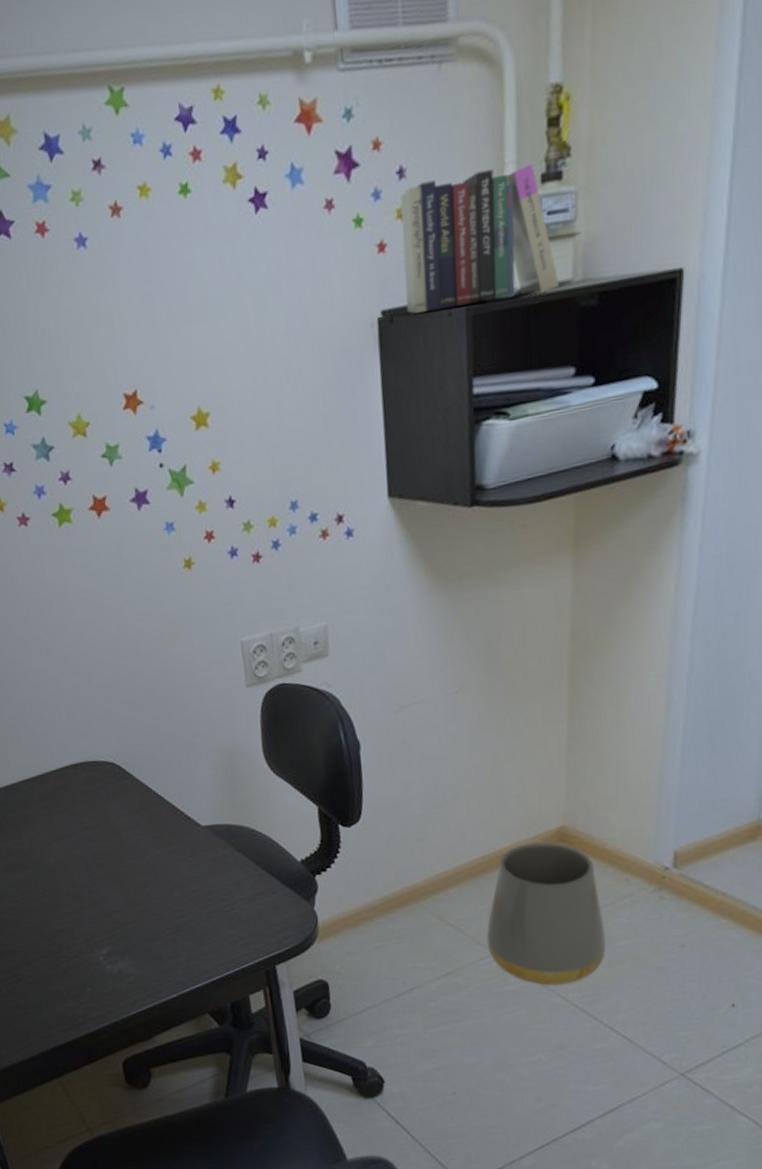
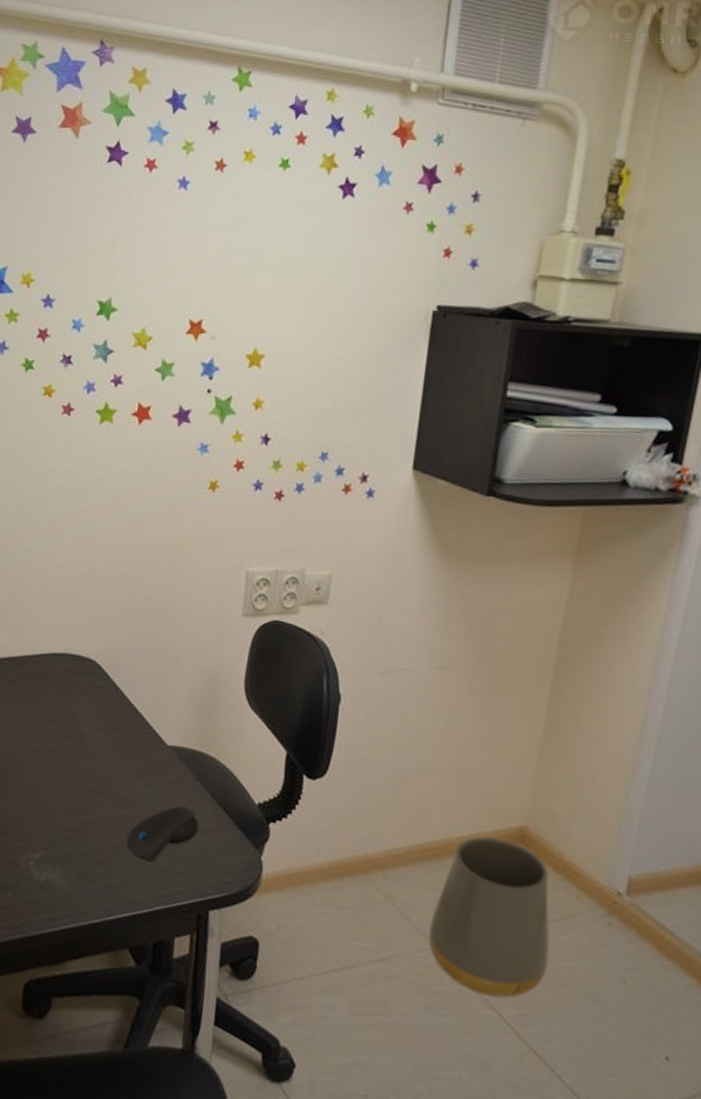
computer mouse: none [184,877,250,934] -> present [127,805,199,861]
books: present [400,164,560,314] -> none [459,209,599,326]

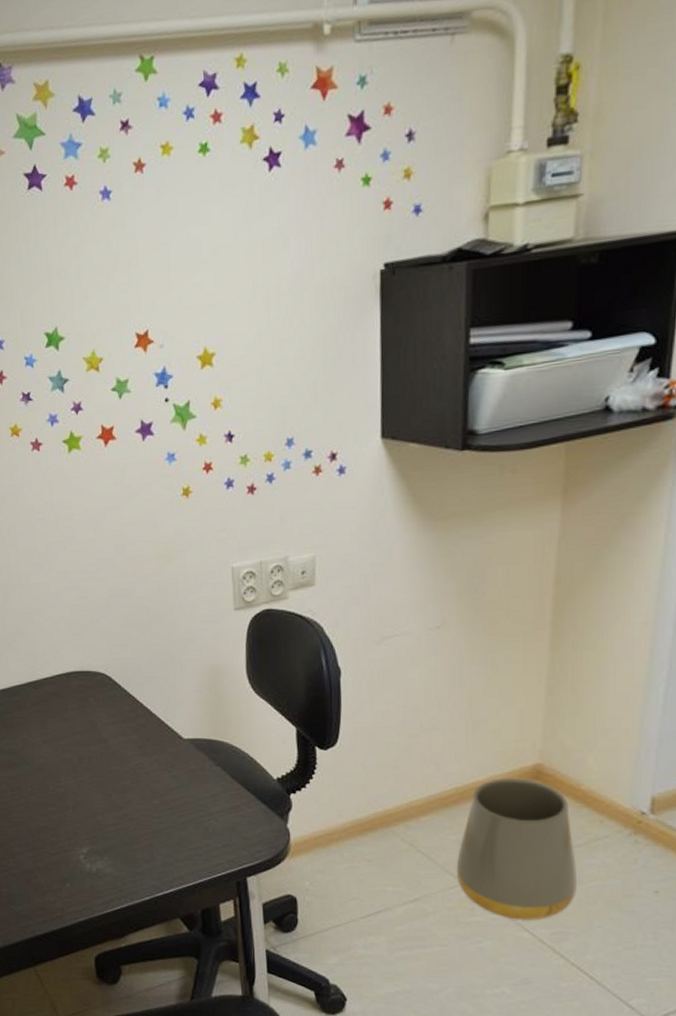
computer mouse: present [127,805,199,861] -> none [162,790,226,842]

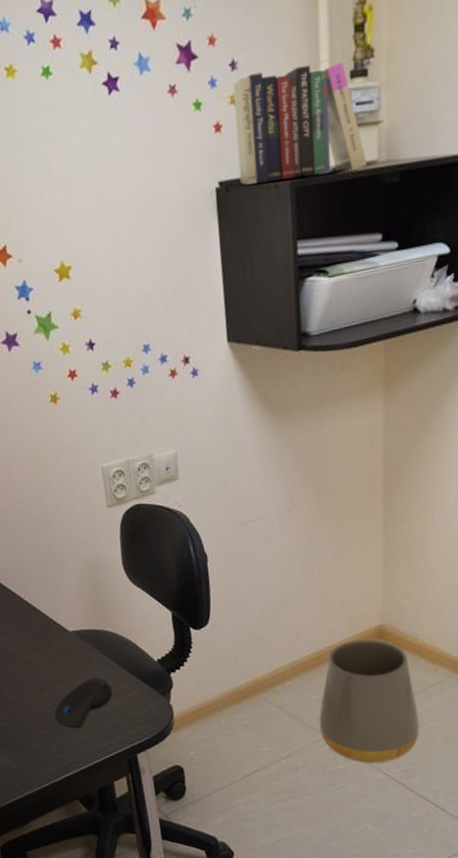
computer mouse: none [162,790,226,842] -> present [54,677,113,728]
books: none [408,129,561,267] -> present [233,62,368,185]

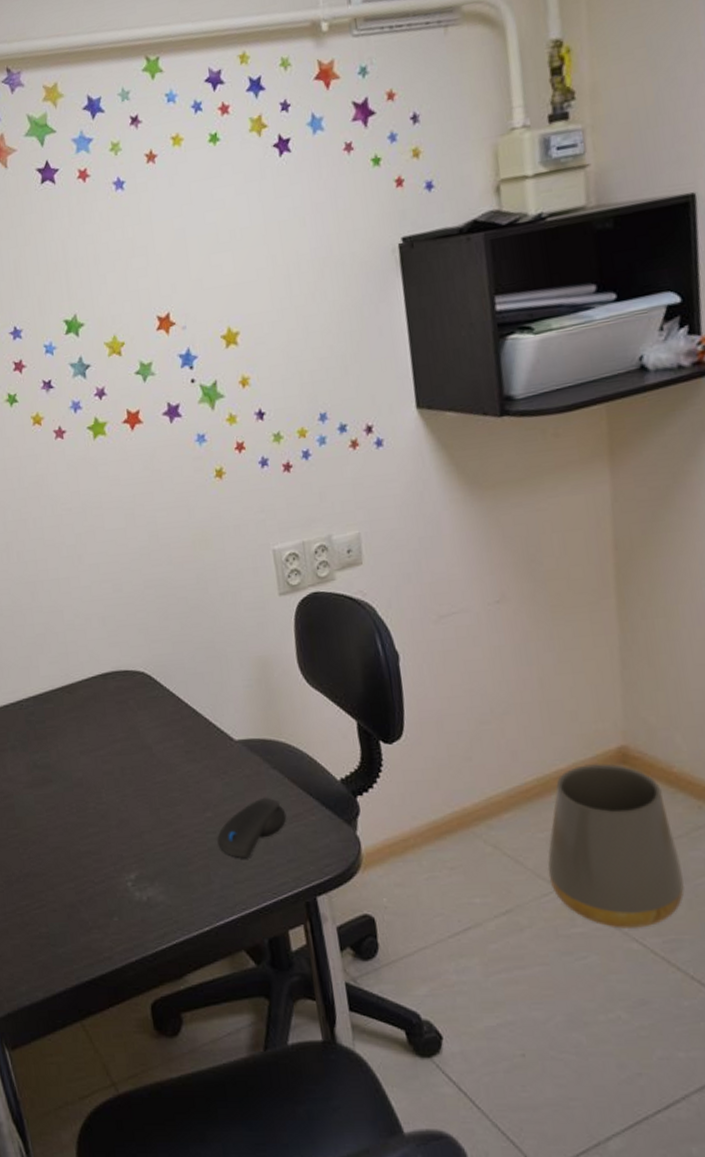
books: present [233,62,368,185] -> none [415,107,575,240]

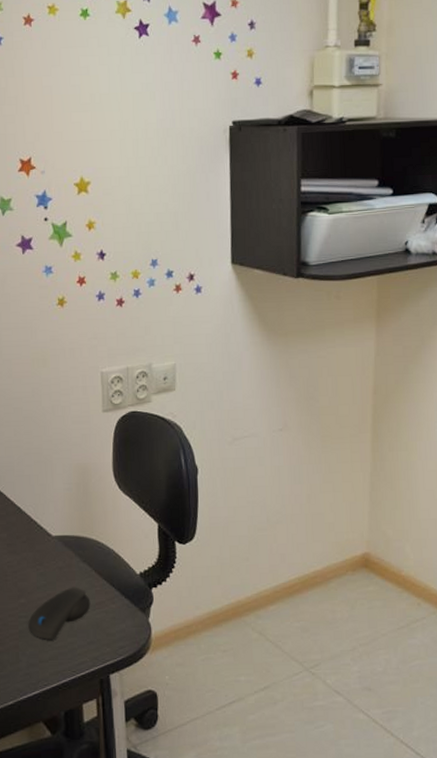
trash bin: present [547,763,685,929] -> none [300,567,402,702]

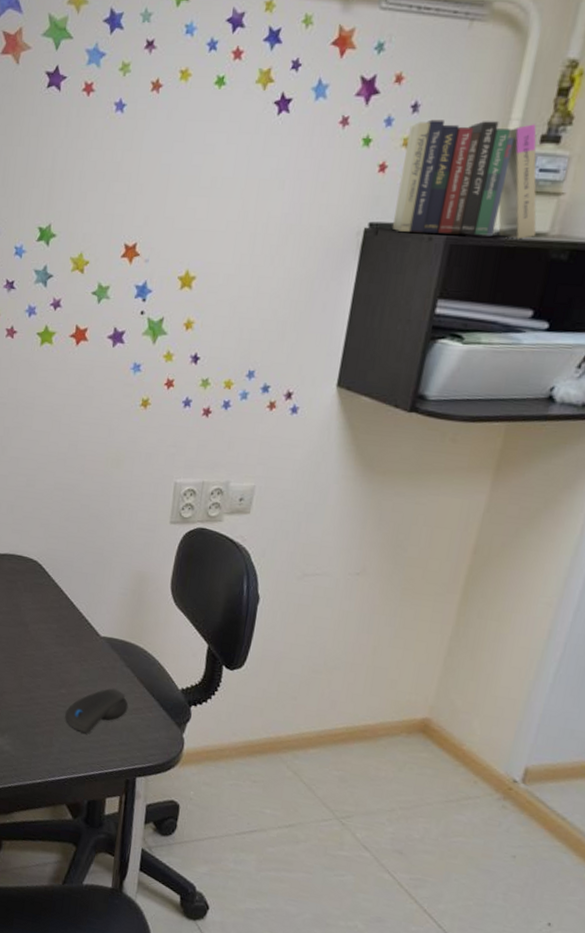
books: none [250,32,368,126] -> present [391,119,537,240]

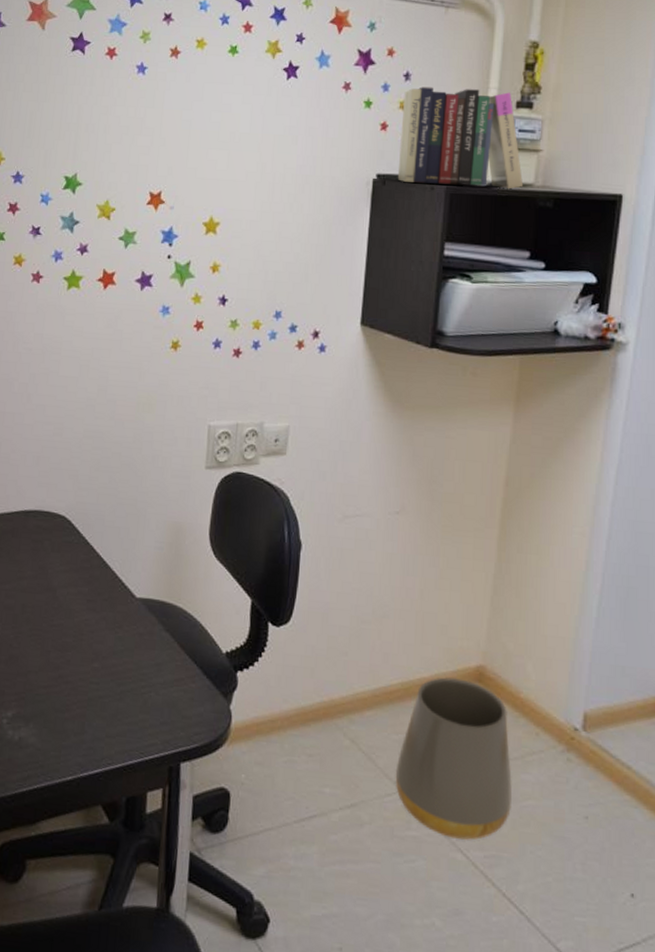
computer mouse: present [65,688,129,734] -> none [98,657,169,715]
trash bin: none [332,725,448,864] -> present [395,677,512,840]

